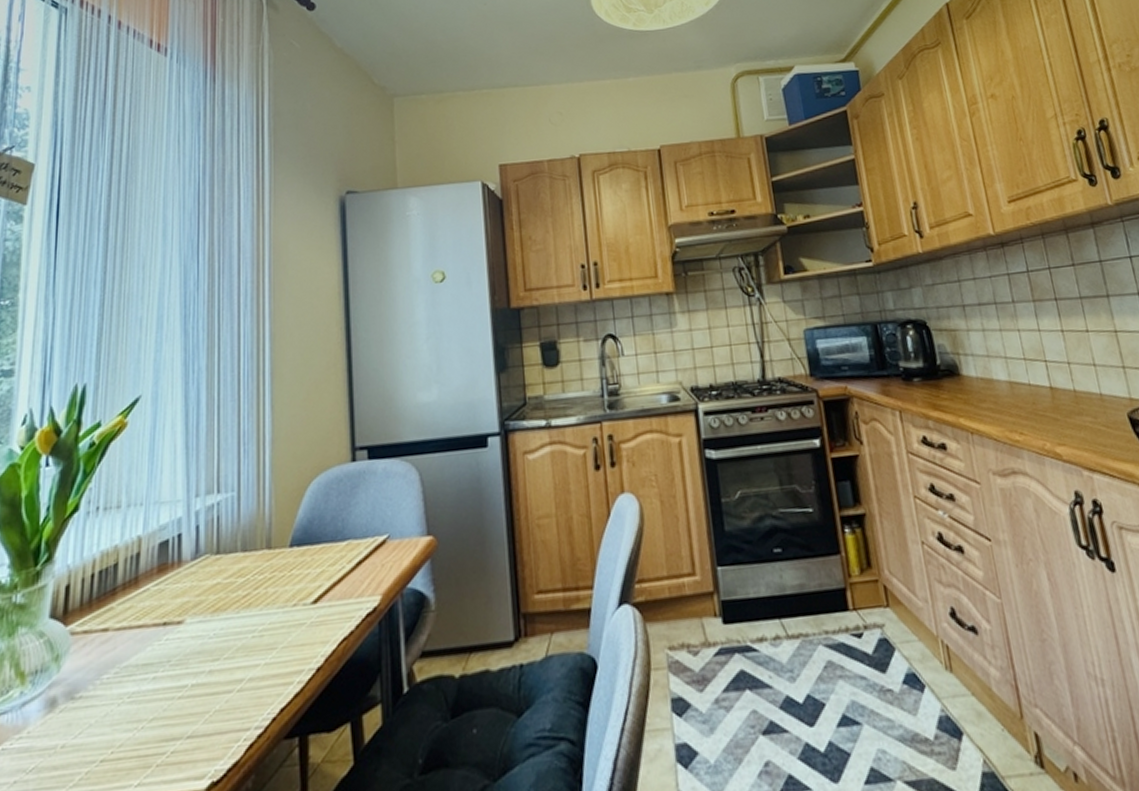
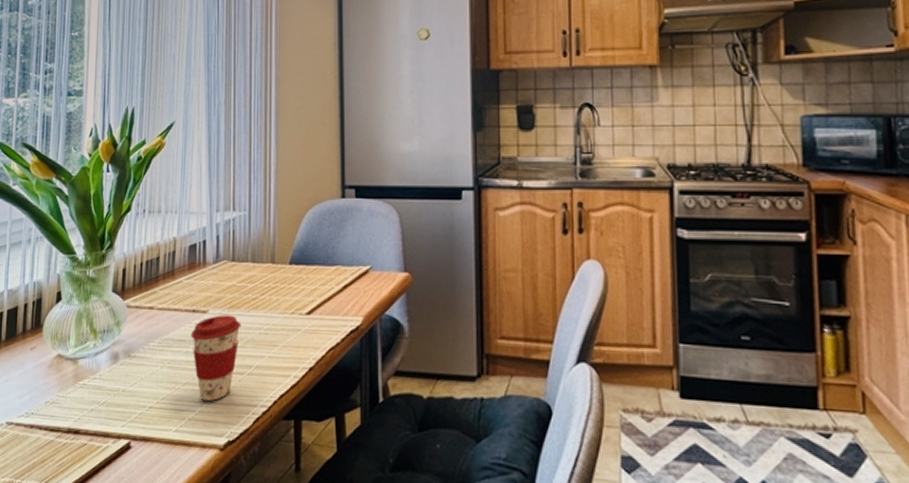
coffee cup: none [160,620,229,736] -> present [191,314,241,401]

